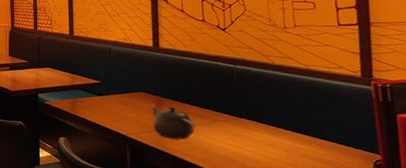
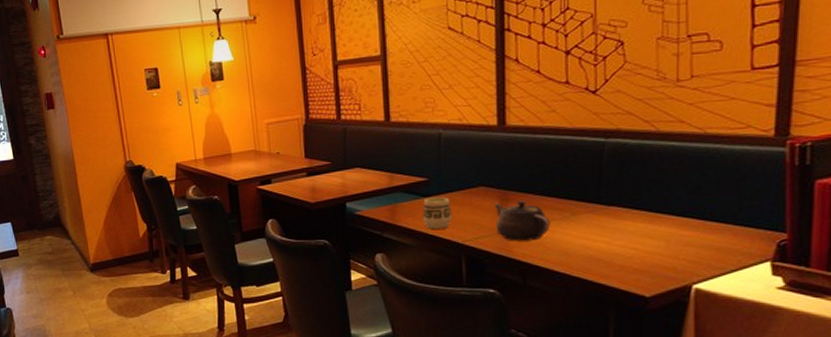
cup: none [97,96,119,122] -> present [423,197,452,229]

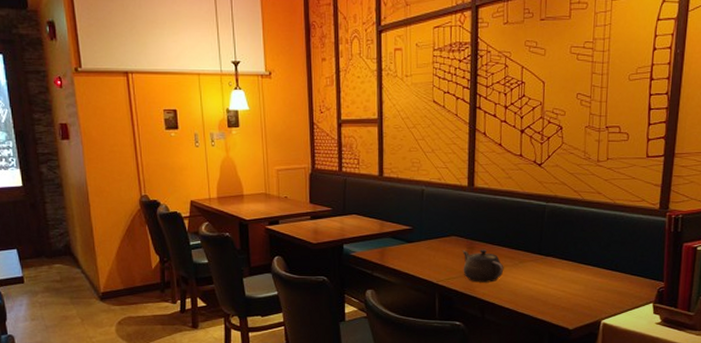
cup: present [423,197,452,229] -> none [406,243,430,270]

